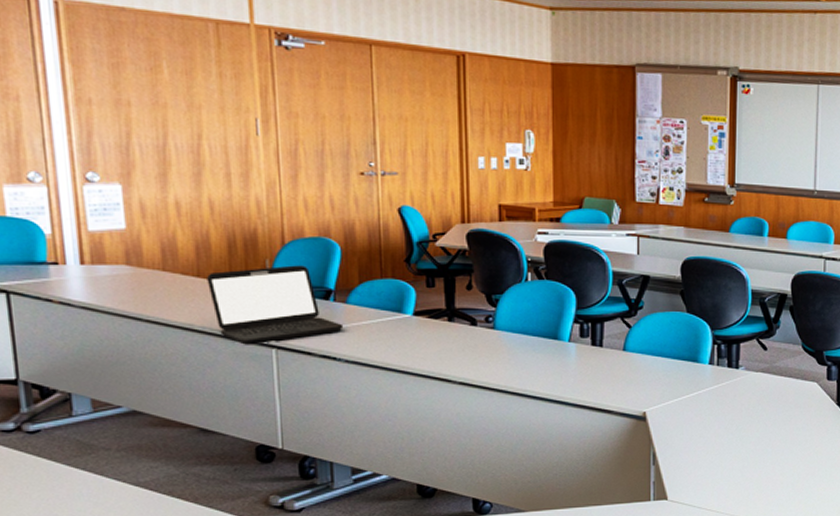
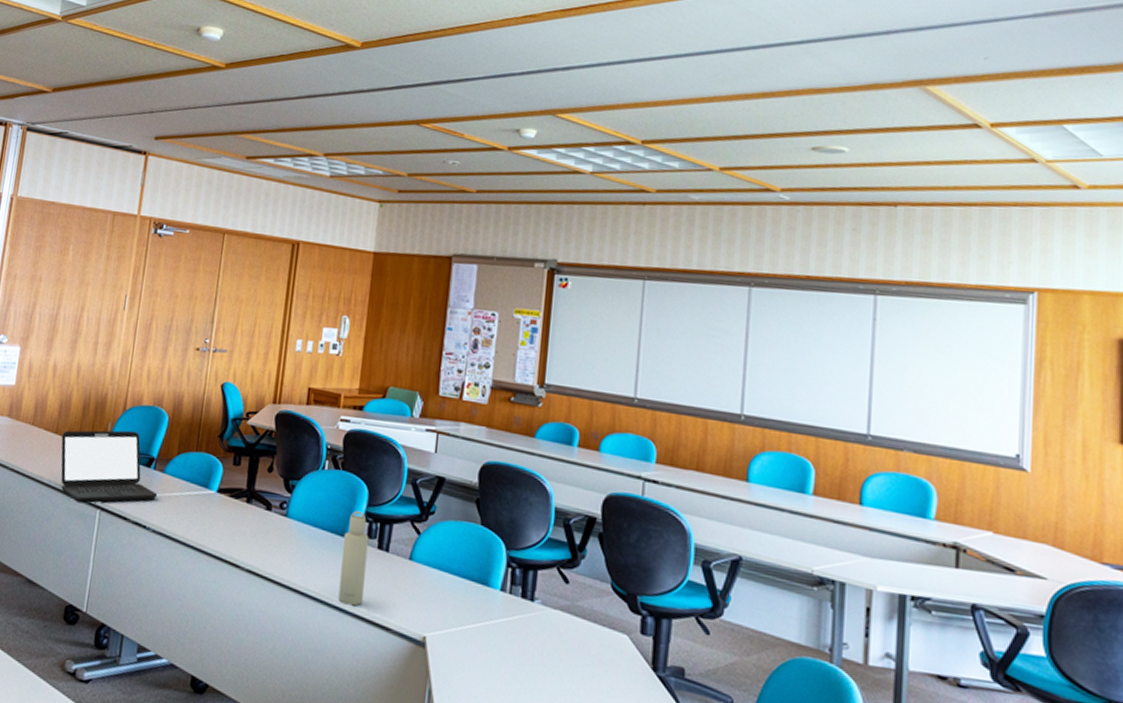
bottle: none [556,314,584,398] -> present [338,510,369,607]

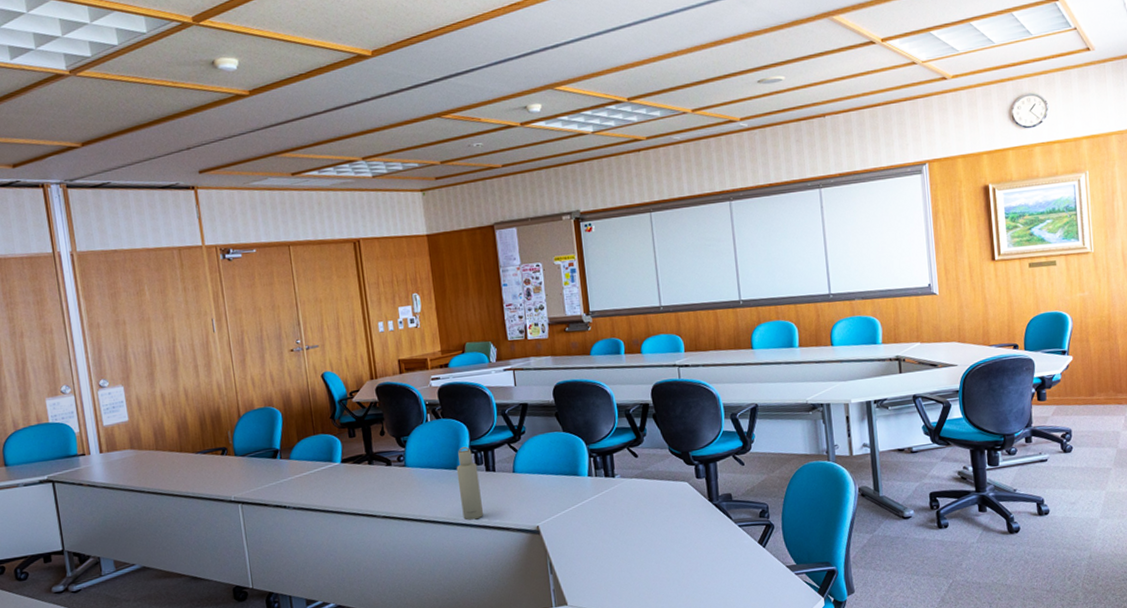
laptop: present [61,430,158,504] -> none [187,432,290,504]

